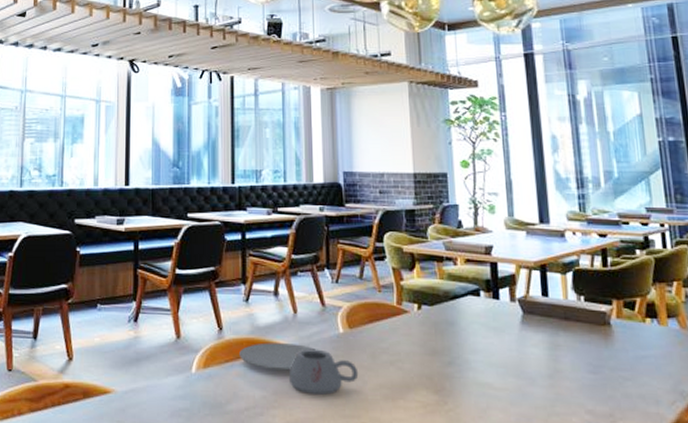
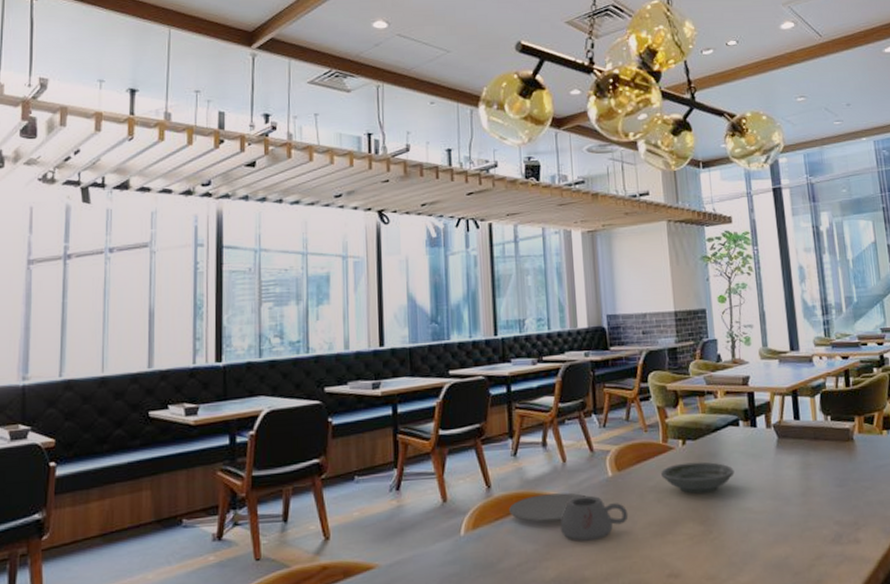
saucer: none [394,328,474,363] -> present [661,462,735,495]

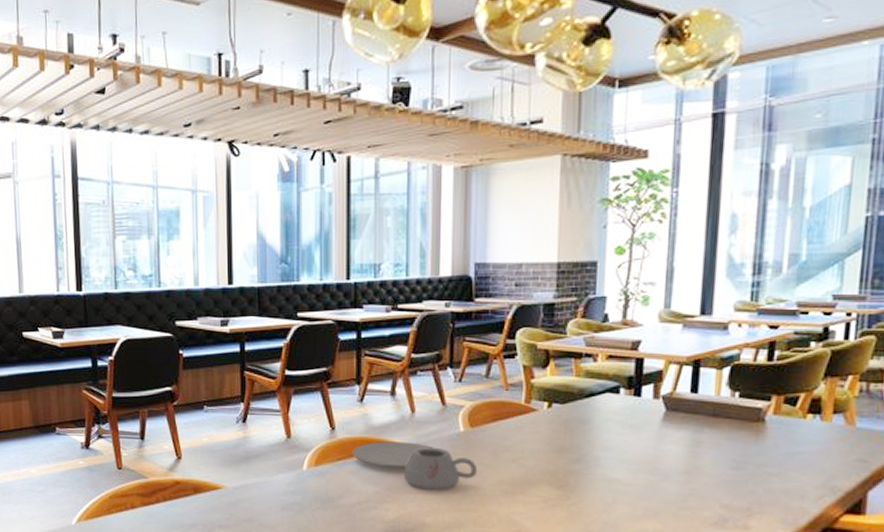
saucer: present [661,462,735,495] -> none [519,426,606,460]

